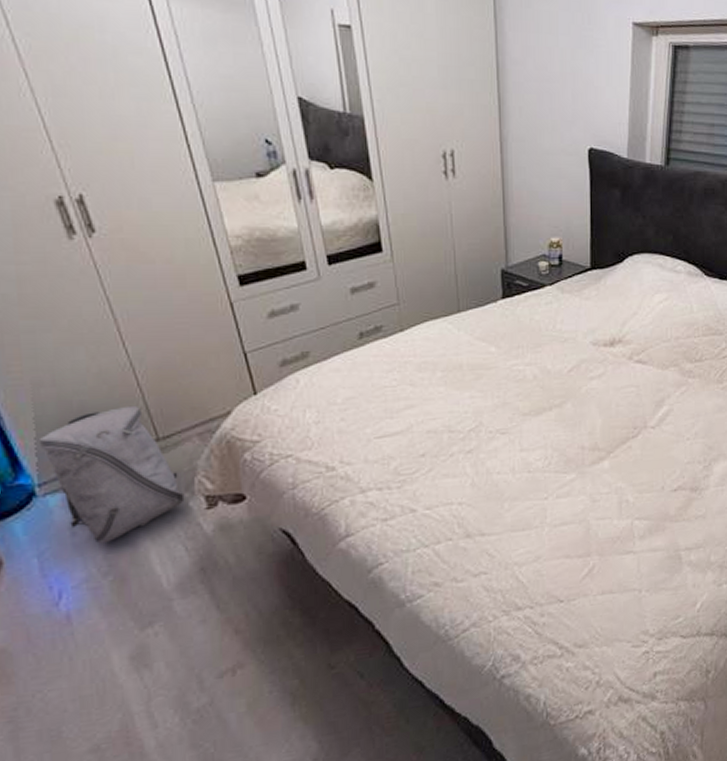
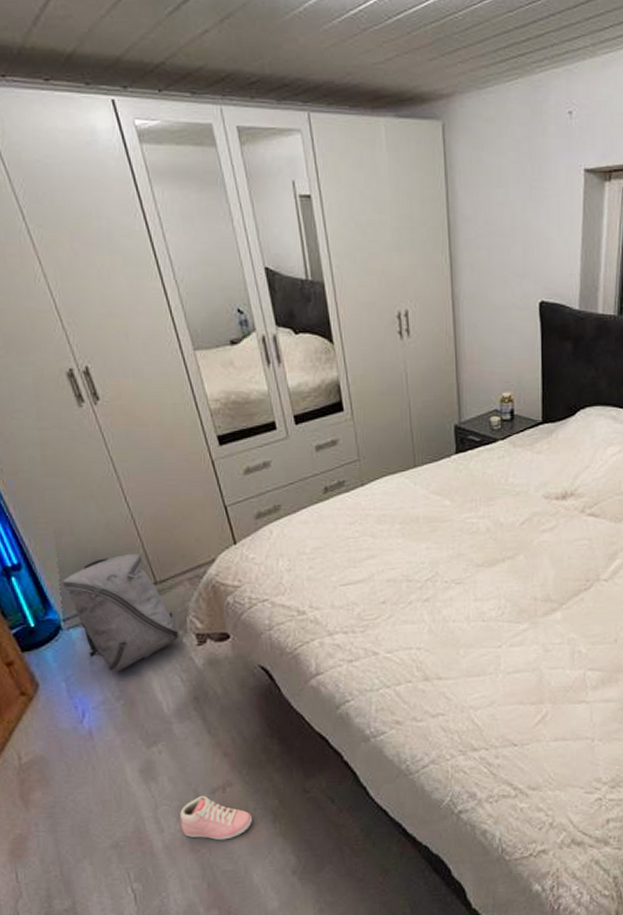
sneaker: none [179,680,268,732] -> present [180,795,253,841]

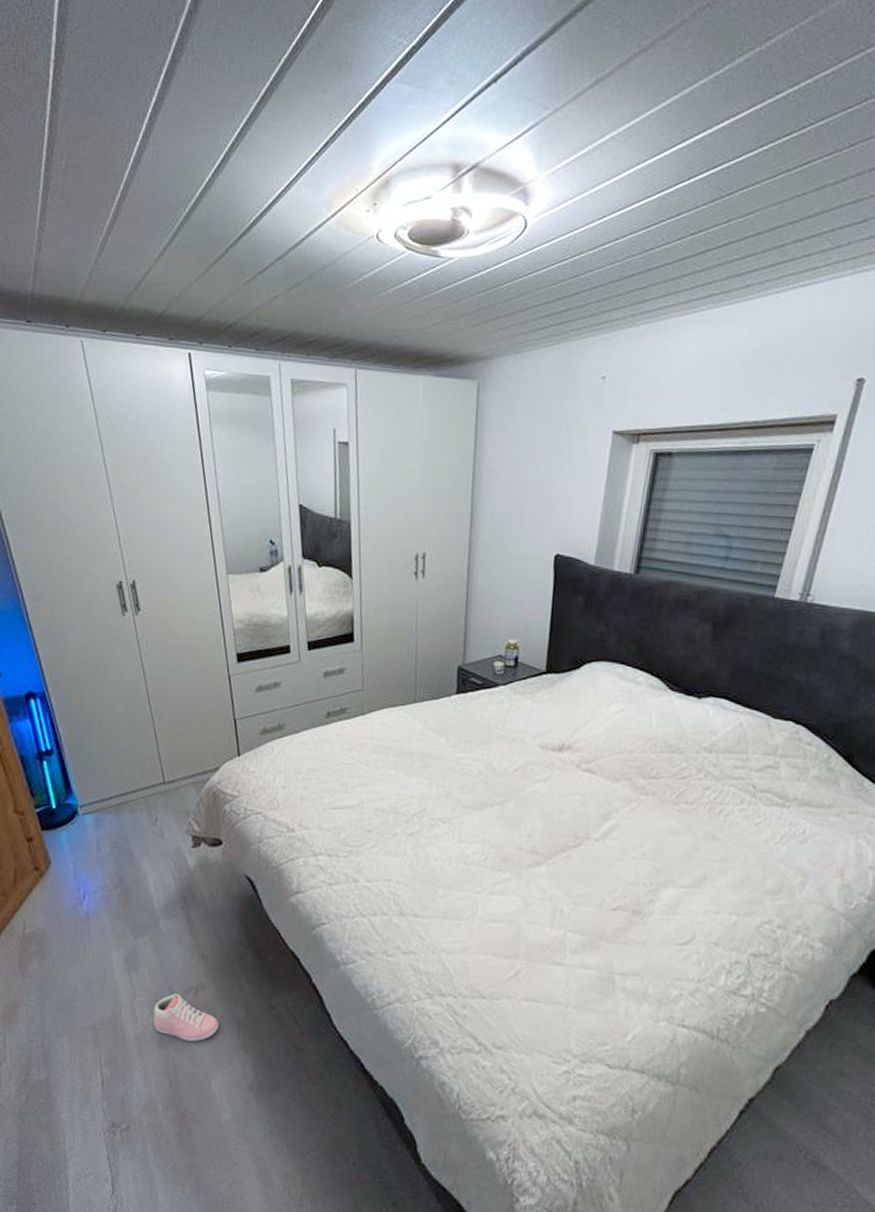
backpack: present [62,552,179,672] -> none [84,752,178,862]

